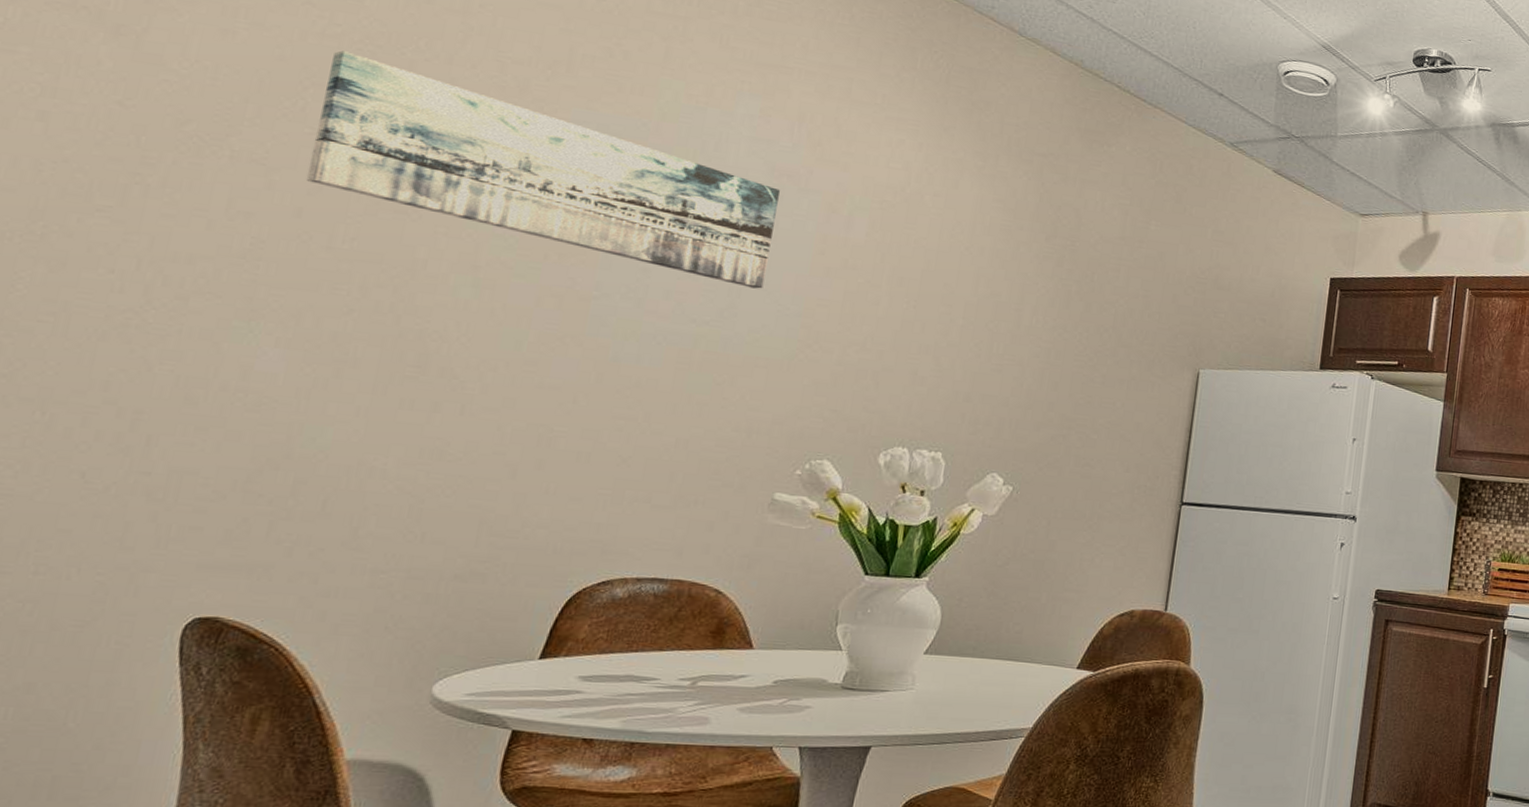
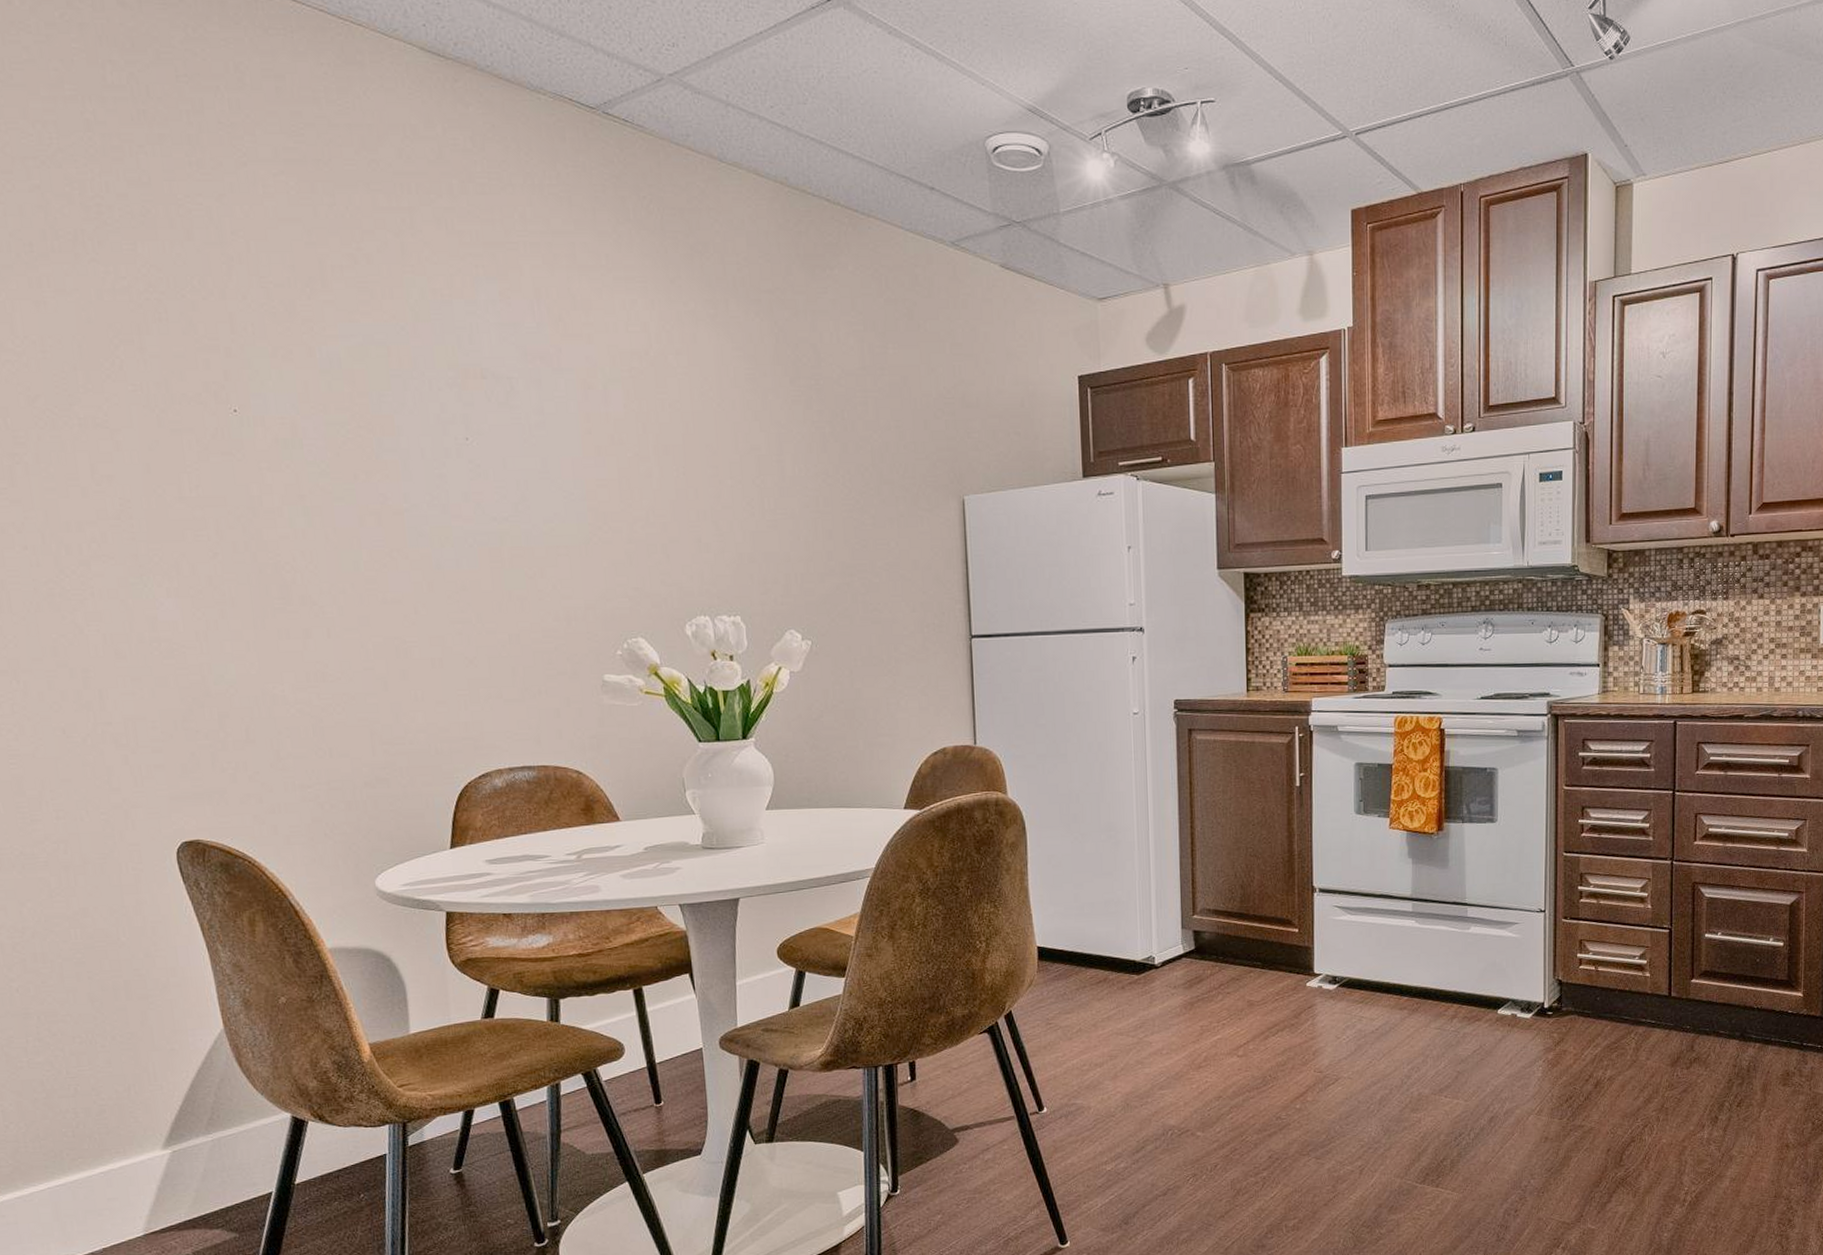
wall art: present [305,50,780,289] -> none [128,303,546,478]

